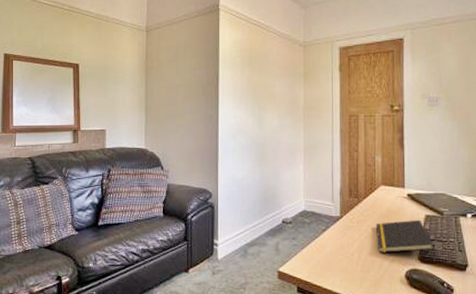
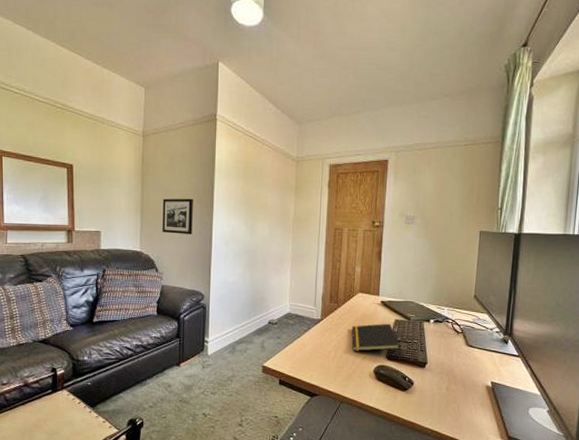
picture frame: none [167,91,198,129] -> present [162,198,193,234]

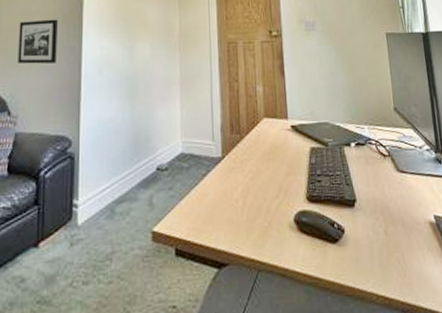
notepad: present [351,323,401,351] -> none [260,153,322,195]

